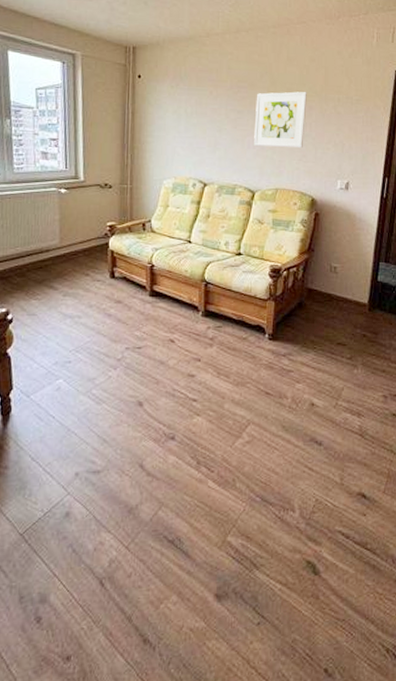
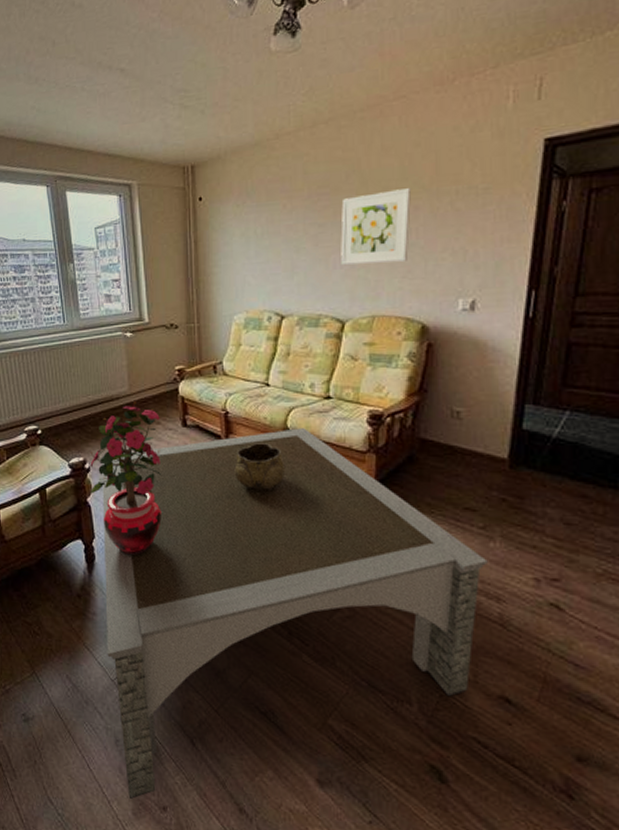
potted flower: none [11,254,89,405] -> present [90,401,162,556]
coffee table: none [17,280,353,658] -> present [102,428,488,800]
decorative bowl: none [156,293,201,335] -> present [234,443,285,490]

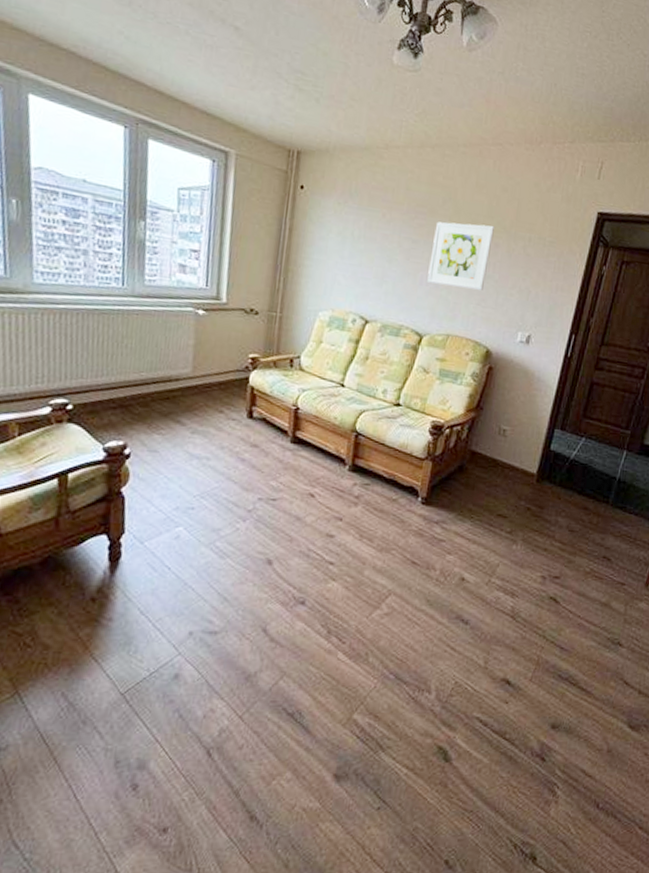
potted flower: present [90,401,162,556] -> none [126,385,224,555]
coffee table: present [102,428,488,800] -> none [120,431,510,827]
decorative bowl: present [234,443,285,490] -> none [296,442,348,490]

